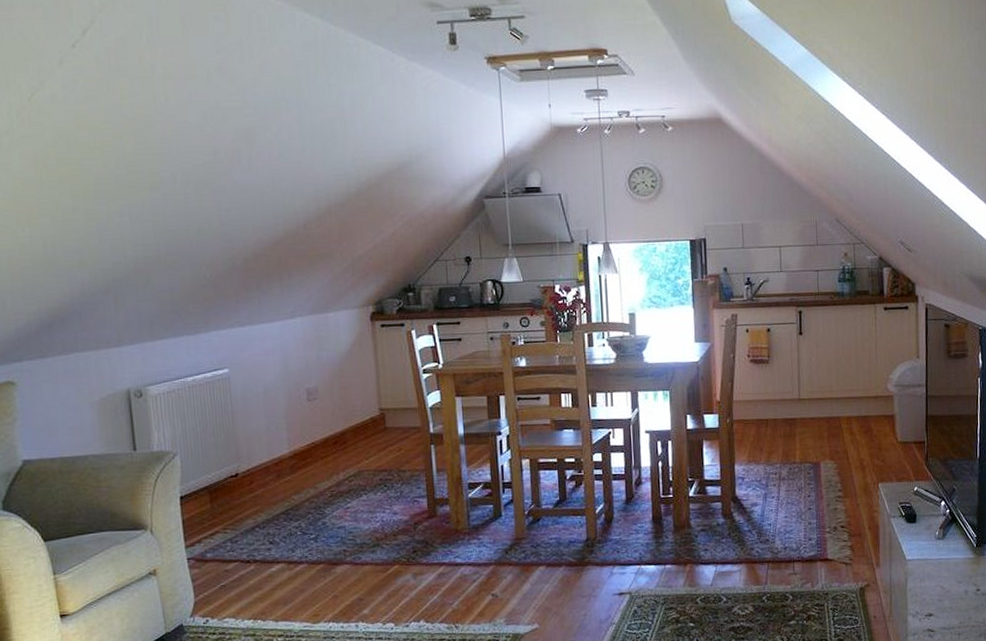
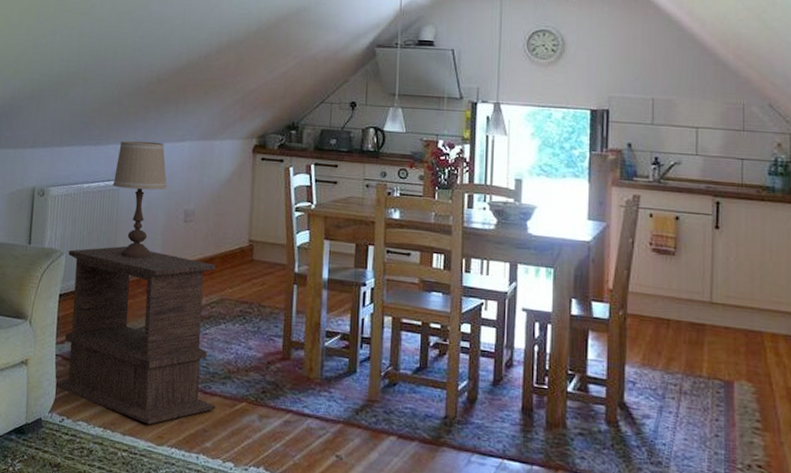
side table: none [182,435,369,607] -> present [54,246,216,425]
table lamp: none [221,322,283,447] -> present [112,140,167,259]

